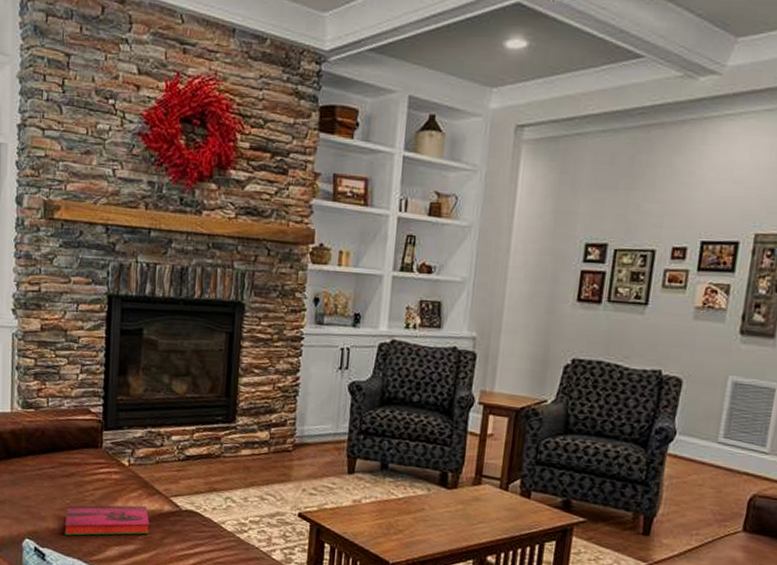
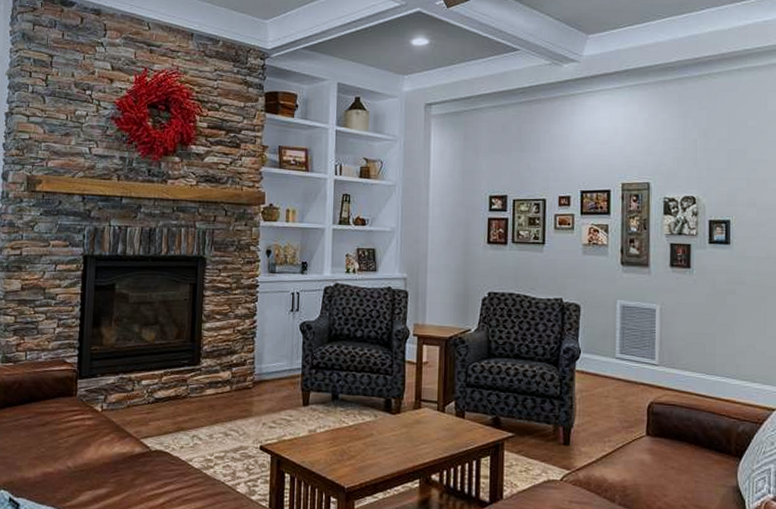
hardback book: present [64,505,149,536] -> none [39,448,121,484]

